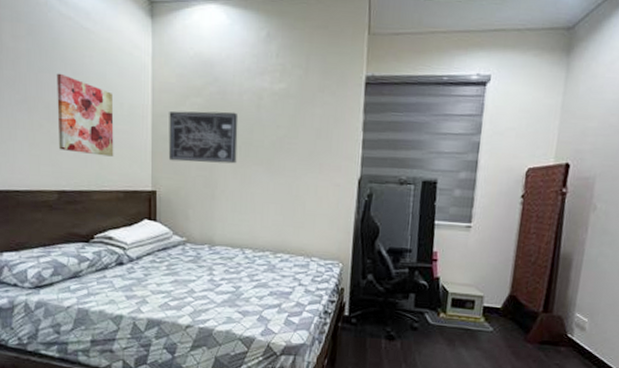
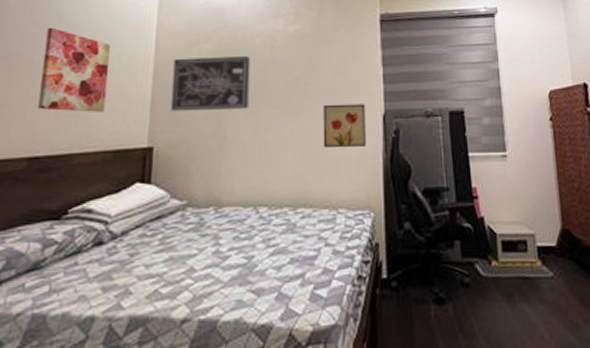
wall art: none [301,165,343,206] -> present [323,104,366,149]

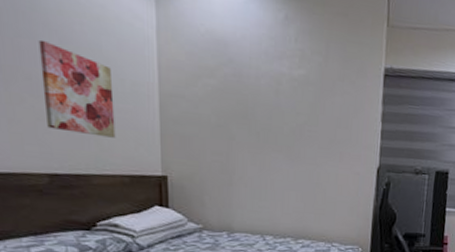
wall art: present [170,55,251,111] -> none [179,91,256,150]
wall art: present [323,104,366,149] -> none [322,153,363,194]

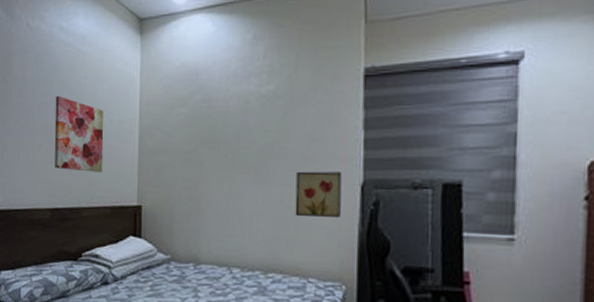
wall art: none [322,153,363,194] -> present [295,171,342,217]

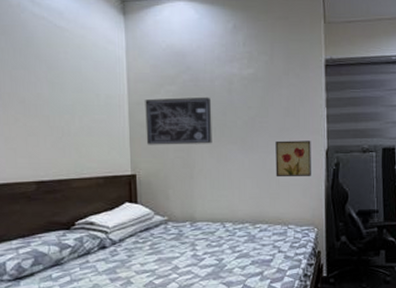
wall art: present [54,95,104,172] -> none [31,69,92,145]
wall art: none [154,119,225,174] -> present [145,97,212,145]

